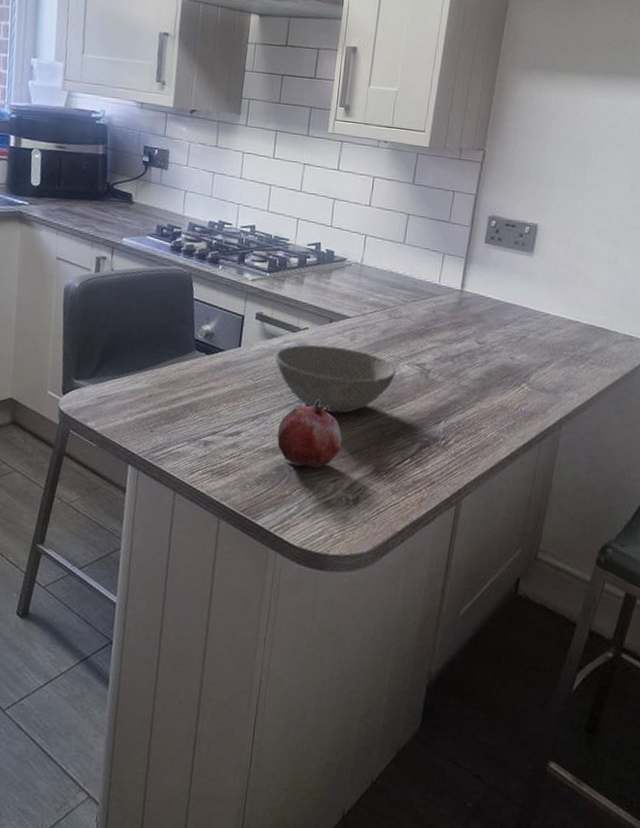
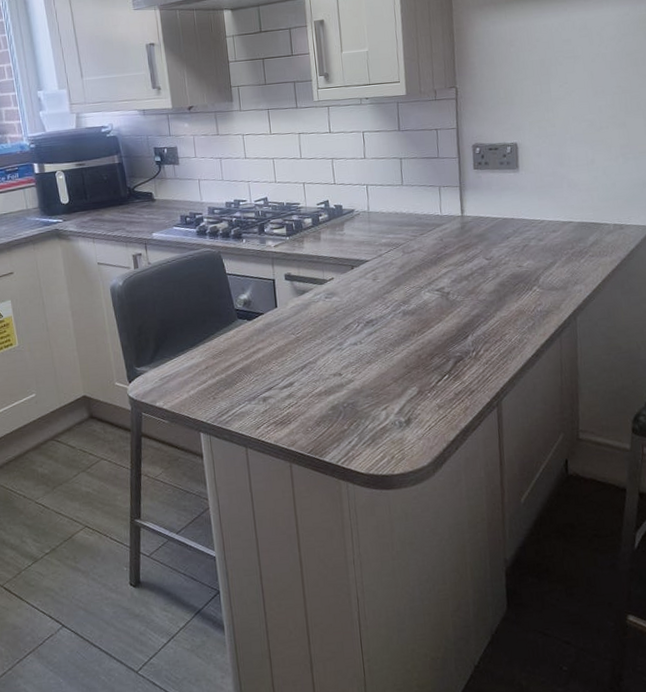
bowl: present [275,344,396,413] -> none [309,288,419,349]
fruit: present [277,400,342,469] -> none [325,339,385,402]

